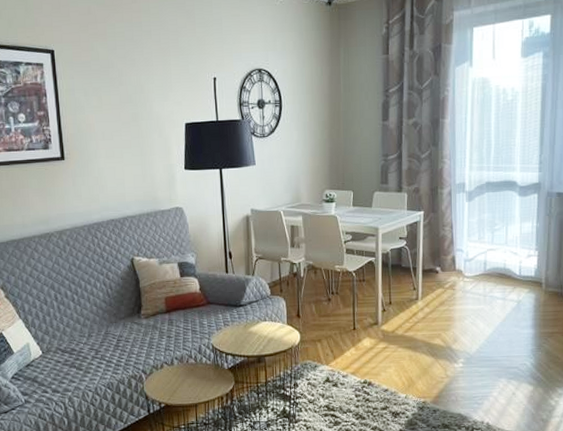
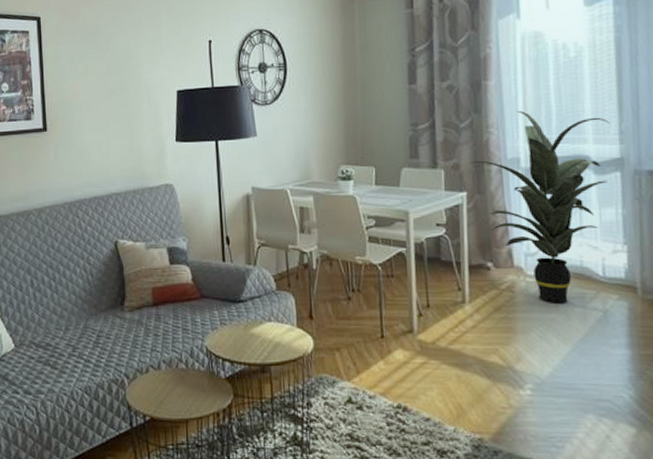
indoor plant: none [426,144,534,297] -> present [468,110,611,303]

